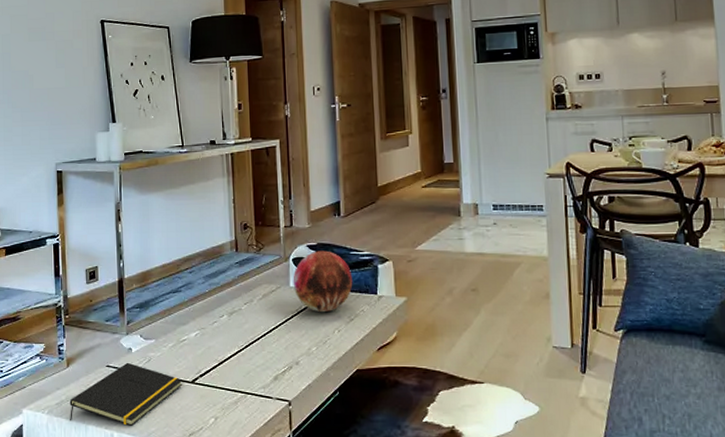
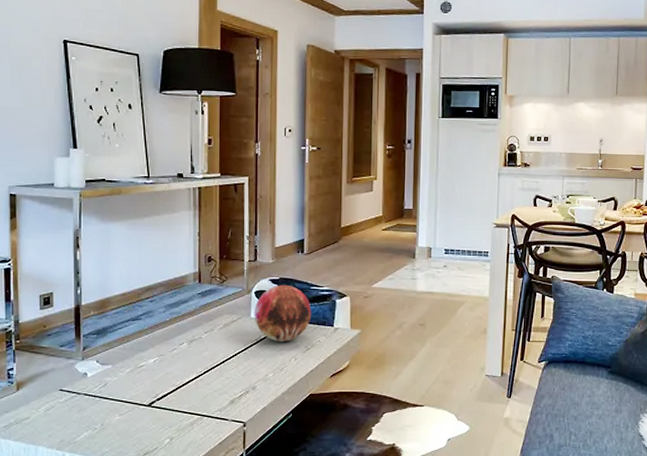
notepad: present [69,362,183,427] -> none [19,386,139,448]

